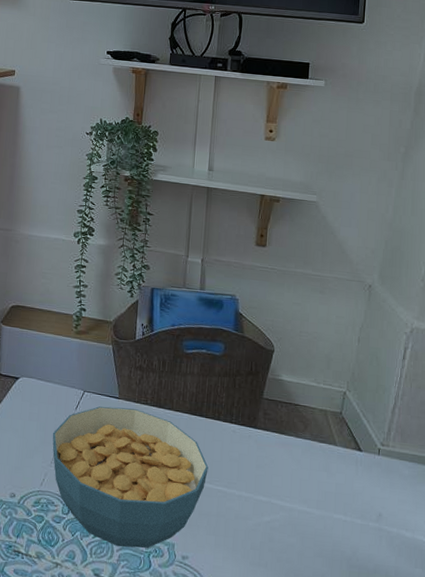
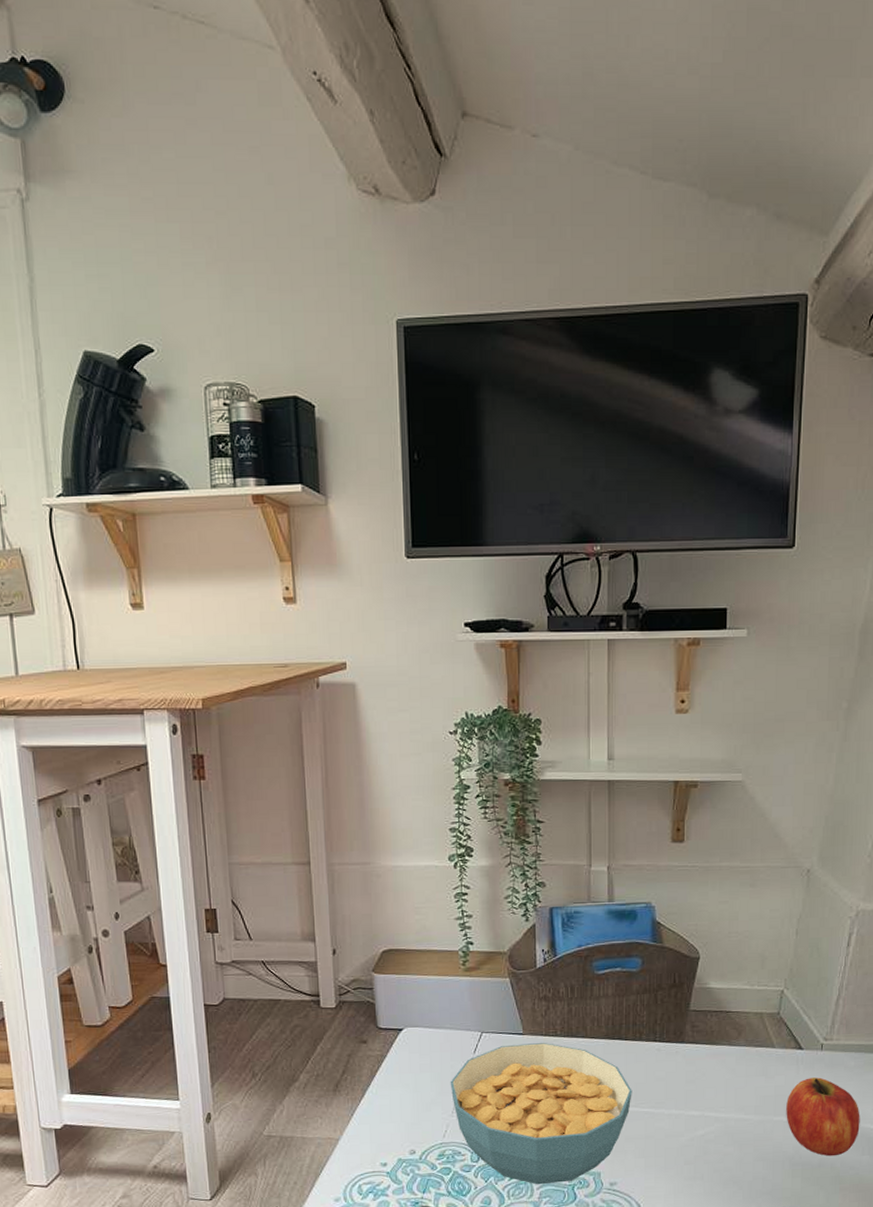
fruit: none [345,480,414,564] -> present [786,1077,860,1157]

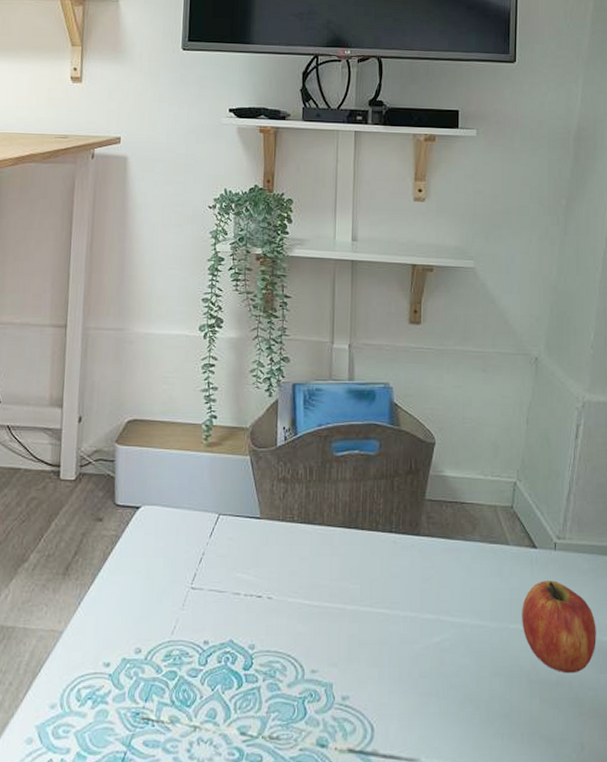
cereal bowl: present [450,1043,632,1185] -> none [183,529,367,696]

